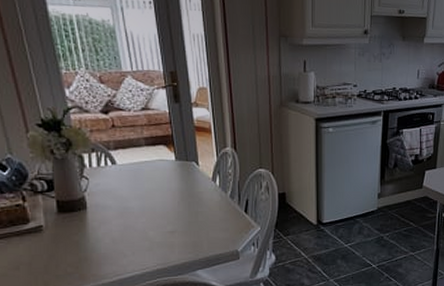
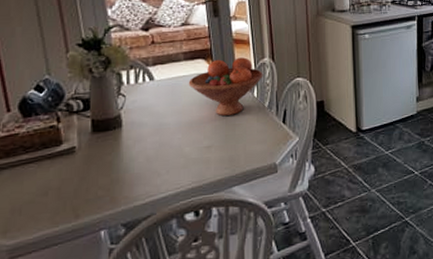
fruit bowl: none [150,145,225,202] -> present [188,57,263,116]

